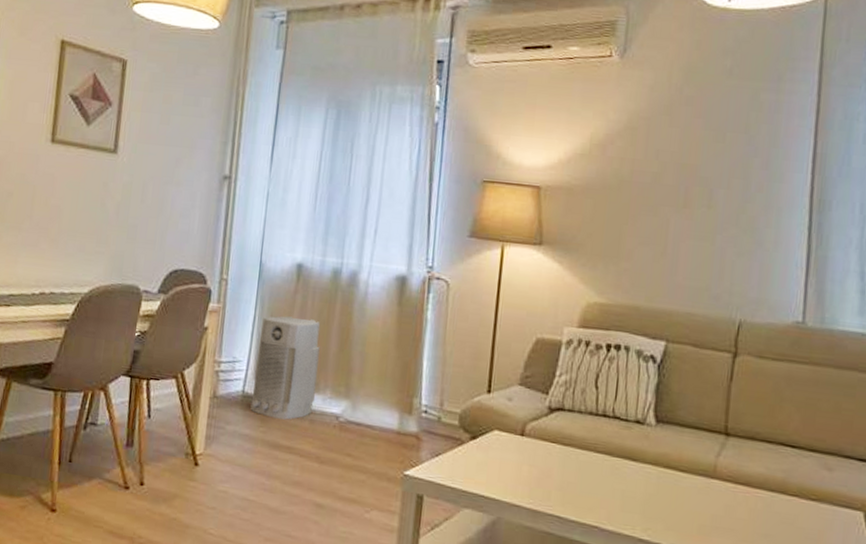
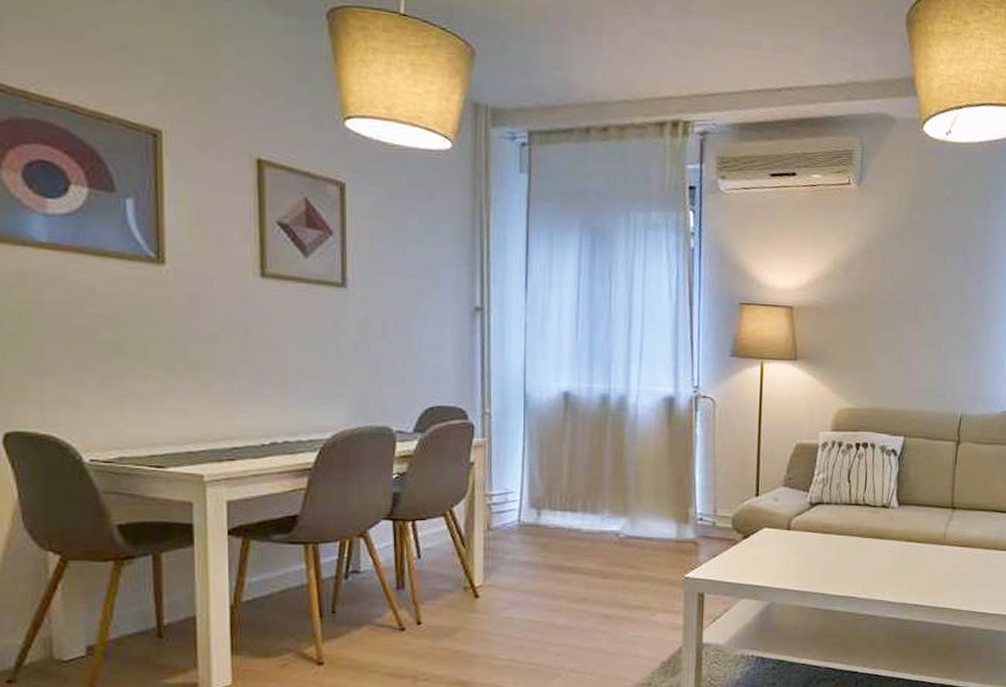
air purifier: present [250,316,321,420] -> none [528,444,594,543]

